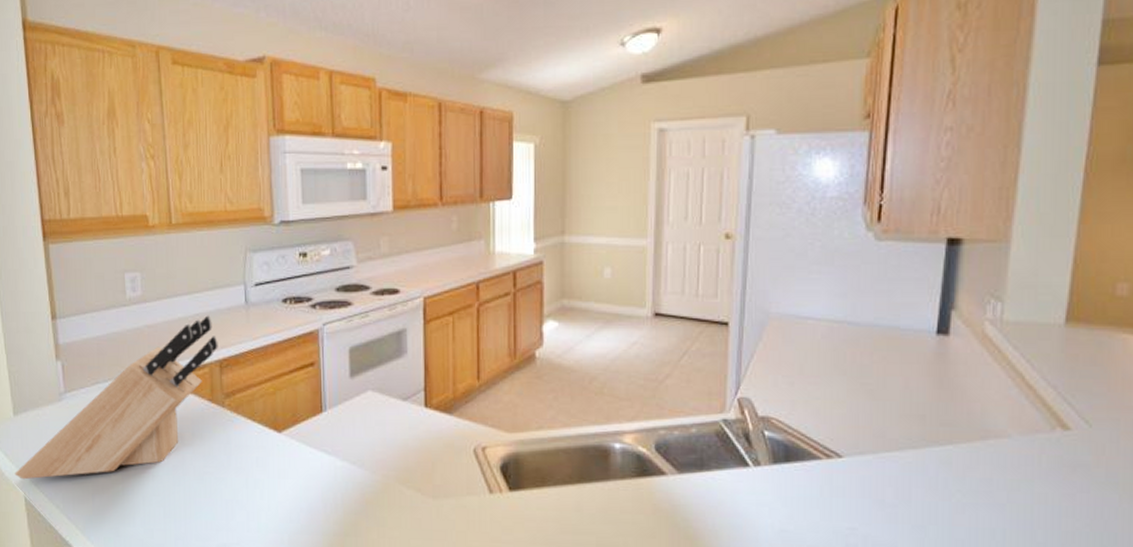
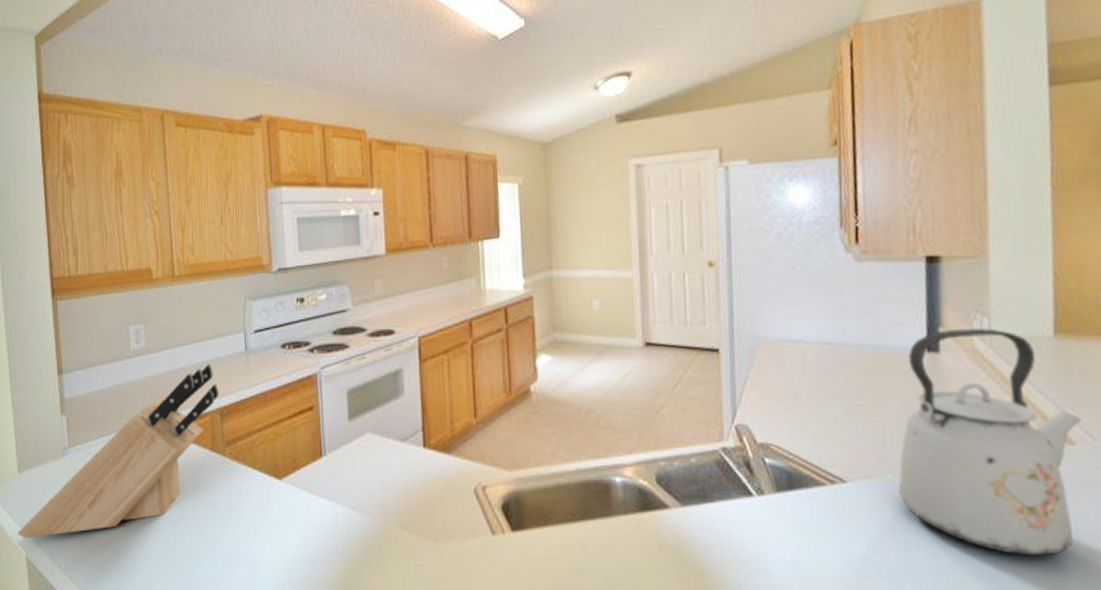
kettle: none [892,312,1080,534] -> present [898,328,1082,556]

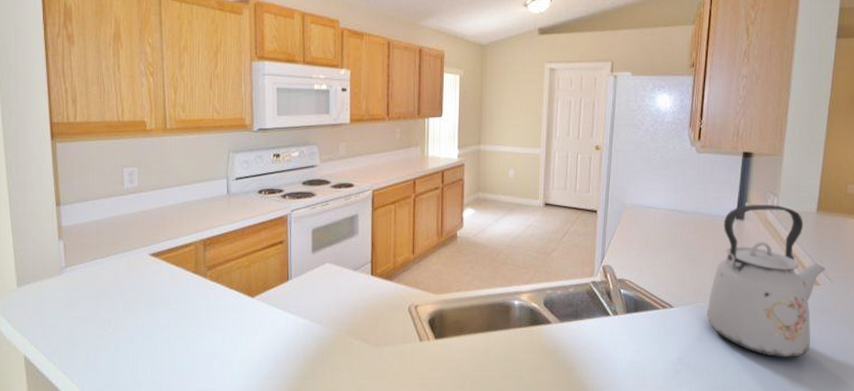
knife block: present [17,364,219,539] -> none [16,203,203,342]

